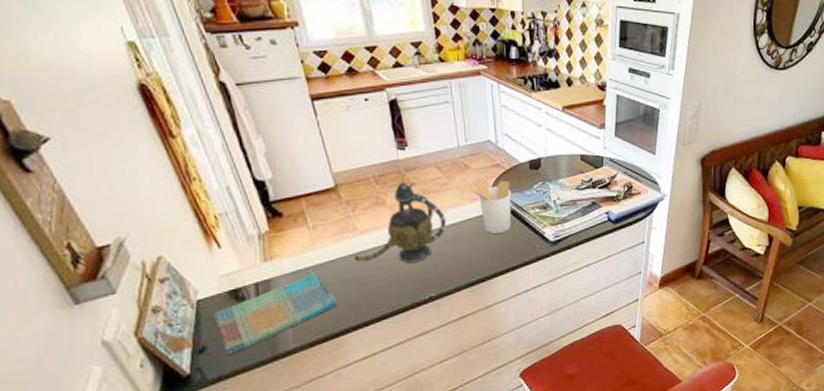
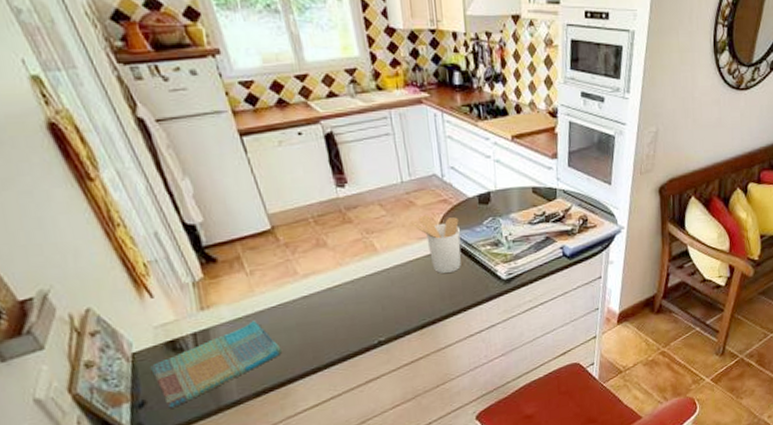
teapot: present [354,182,447,264] -> none [296,221,393,308]

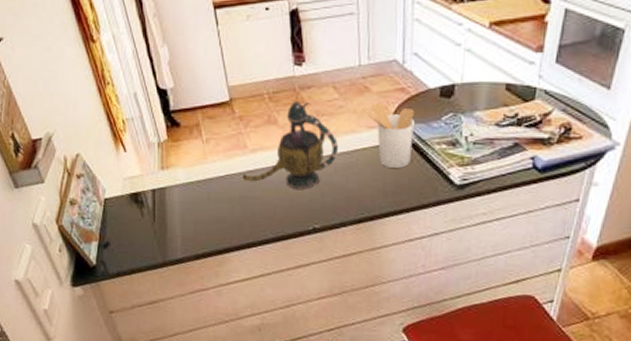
dish towel: present [150,320,283,408] -> none [116,186,224,254]
teapot: none [296,221,393,308] -> present [242,101,339,190]

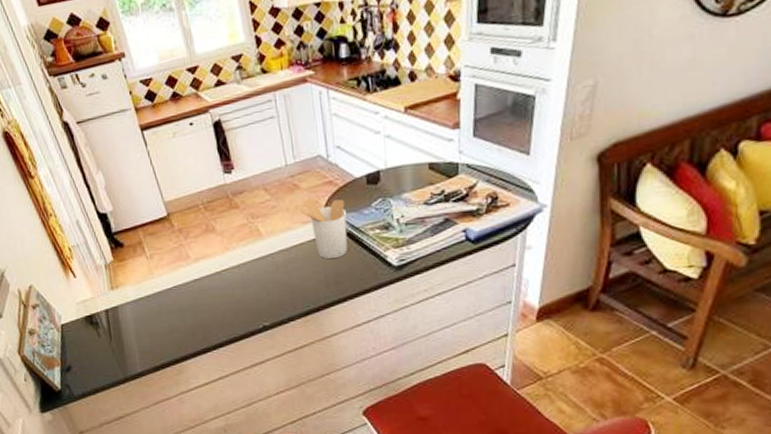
teapot: present [242,101,339,190] -> none [188,207,278,292]

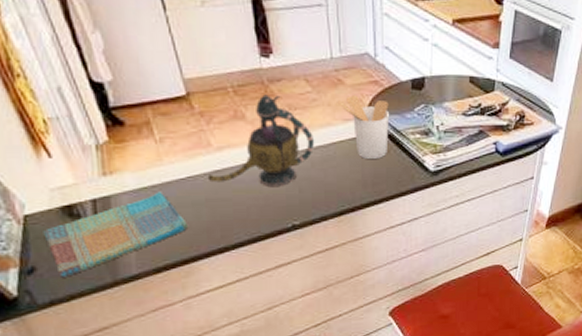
dish towel: none [74,301,177,374] -> present [43,192,189,278]
teapot: none [188,207,278,292] -> present [207,94,315,188]

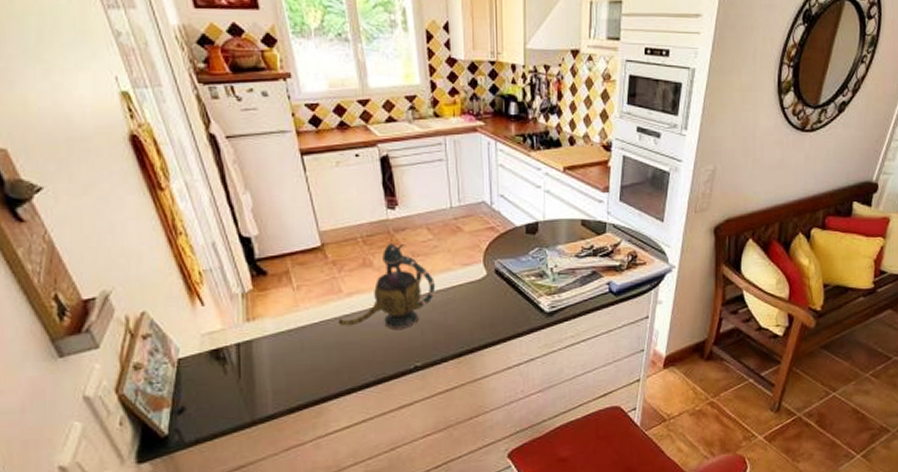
dish towel: present [43,192,189,278] -> none [193,335,320,417]
utensil holder: present [337,96,389,160] -> none [456,242,505,302]

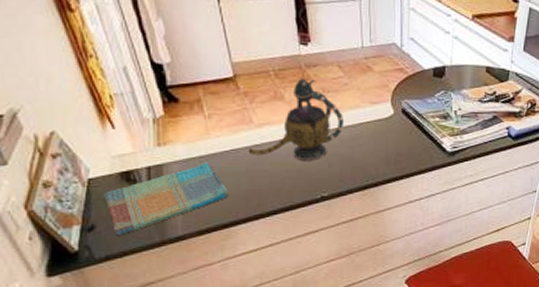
dish towel: none [193,335,320,417] -> present [104,162,230,236]

